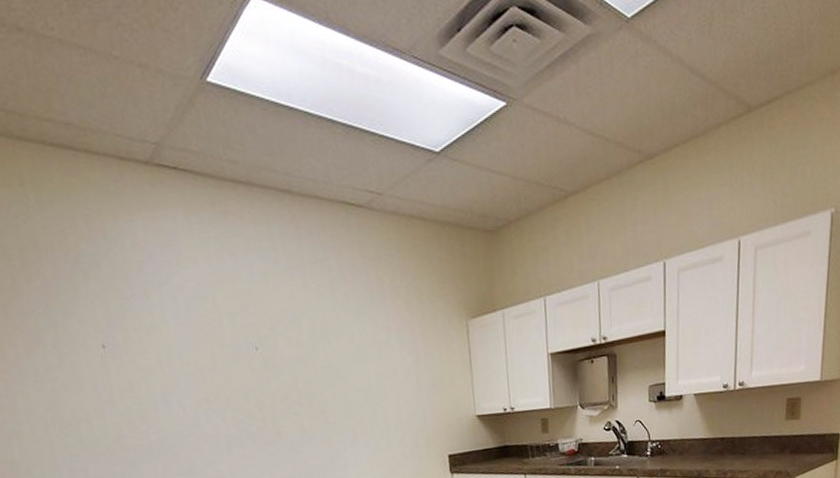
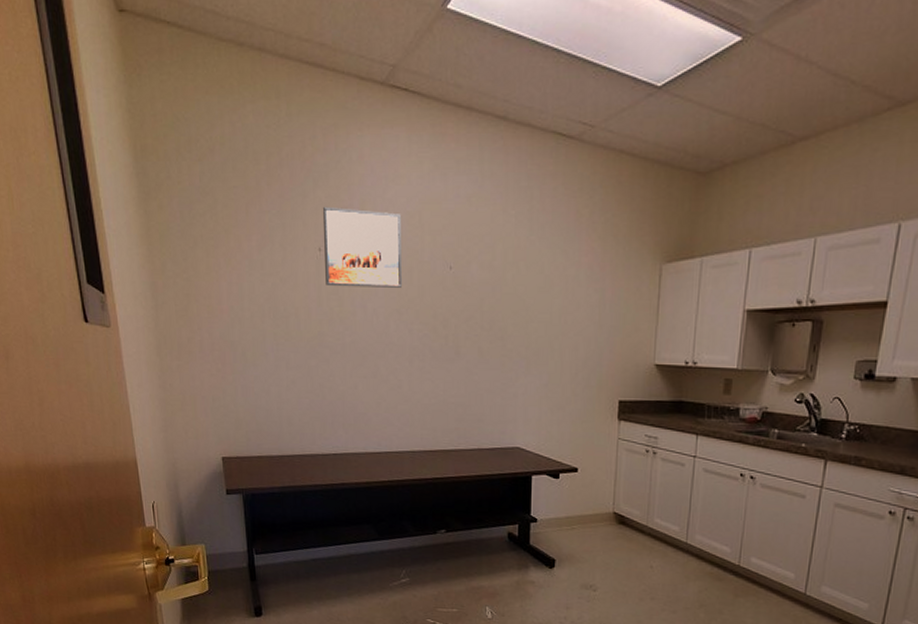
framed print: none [98,298,206,385] -> present [322,206,402,288]

